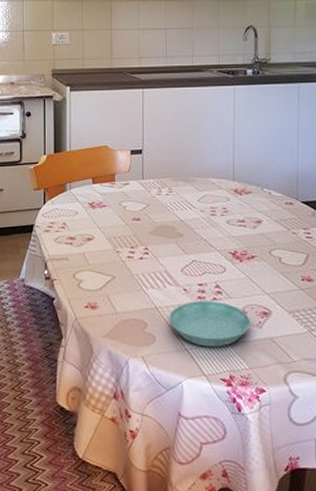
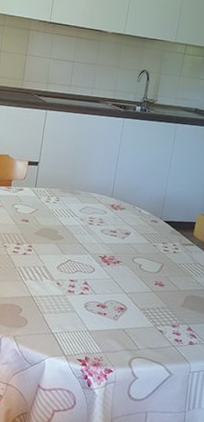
saucer: present [168,300,251,347] -> none [40,293,109,333]

